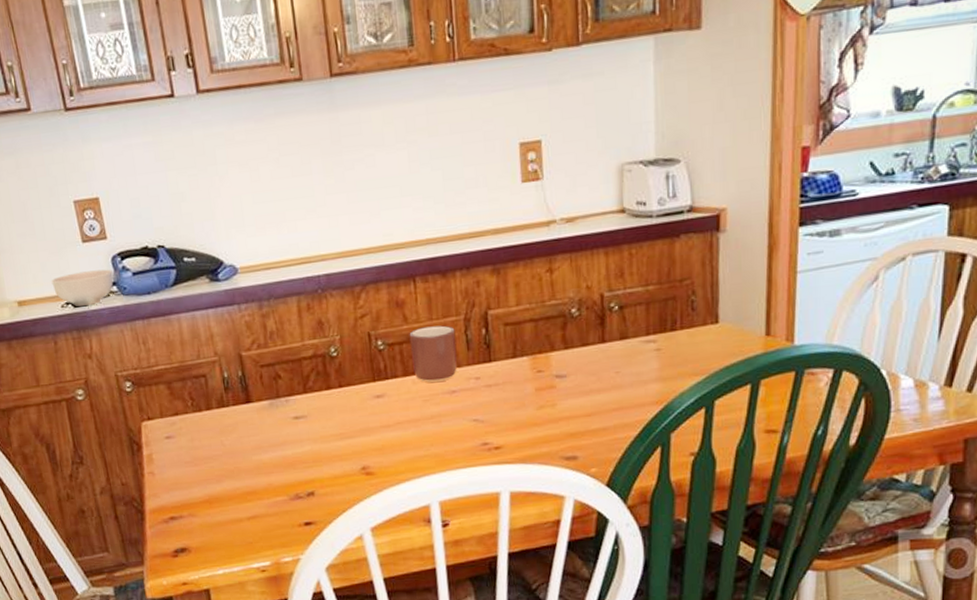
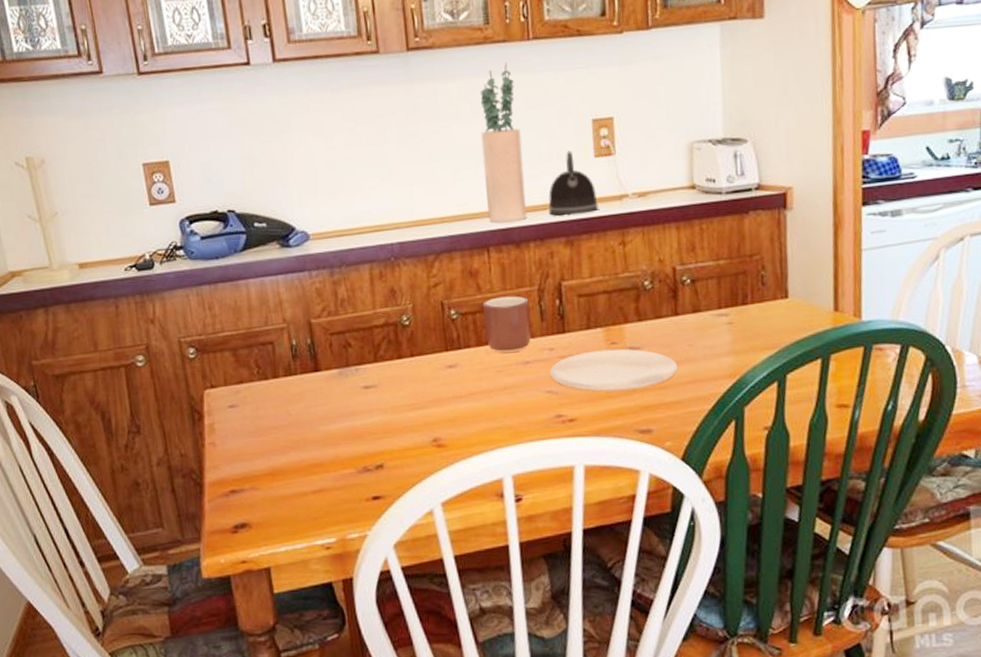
bowl: present [51,269,114,307] -> none [115,232,181,271]
vase: none [405,86,453,253] -> present [480,62,527,224]
kettle: none [474,176,525,244] -> present [548,150,598,216]
plate: none [475,377,605,421] -> present [549,348,678,393]

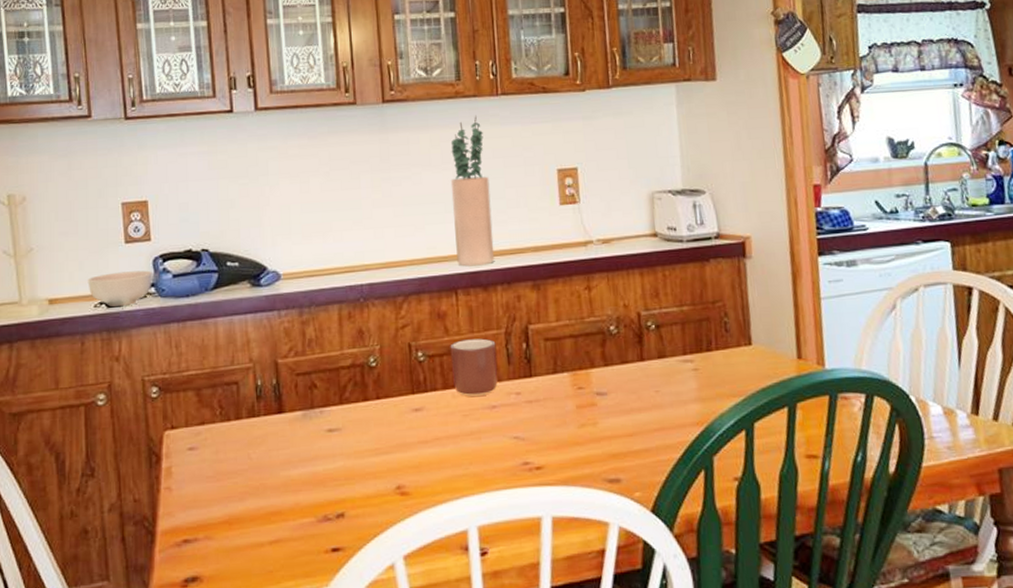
bowl: none [115,232,181,271] -> present [87,270,152,308]
kettle: present [548,150,598,216] -> none [515,198,564,260]
plate: present [549,348,678,393] -> none [516,394,646,439]

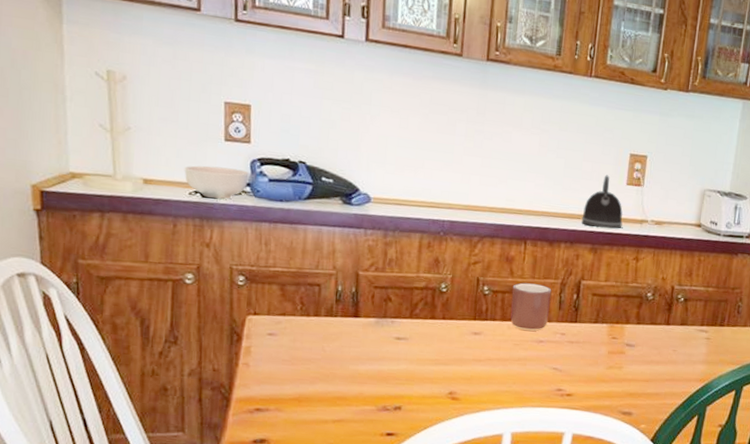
vase: present [450,115,495,267] -> none [530,90,572,224]
kettle: none [515,198,564,260] -> present [581,175,623,229]

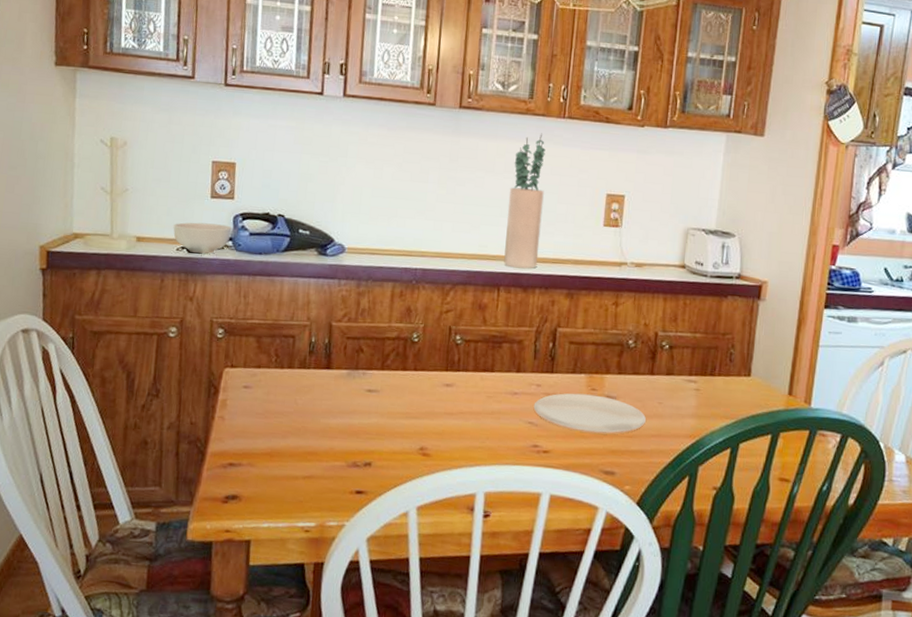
mug: present [510,282,552,332] -> none [483,331,526,383]
vase: none [530,90,572,224] -> present [504,133,546,269]
plate: none [558,341,662,379] -> present [533,393,647,435]
kettle: present [581,175,623,229] -> none [556,216,600,273]

